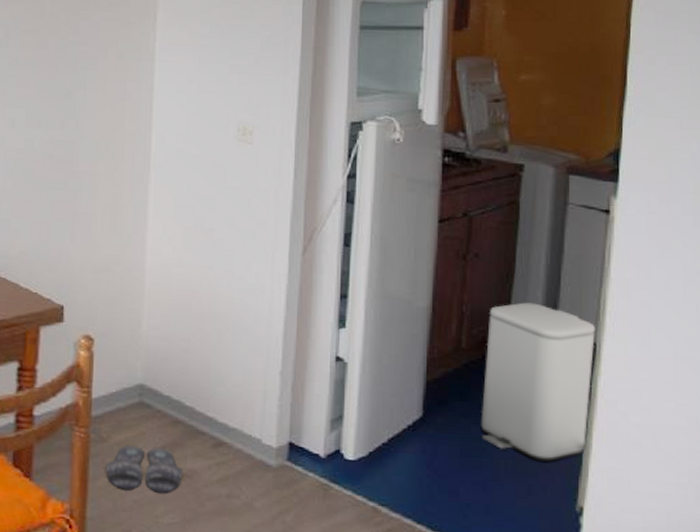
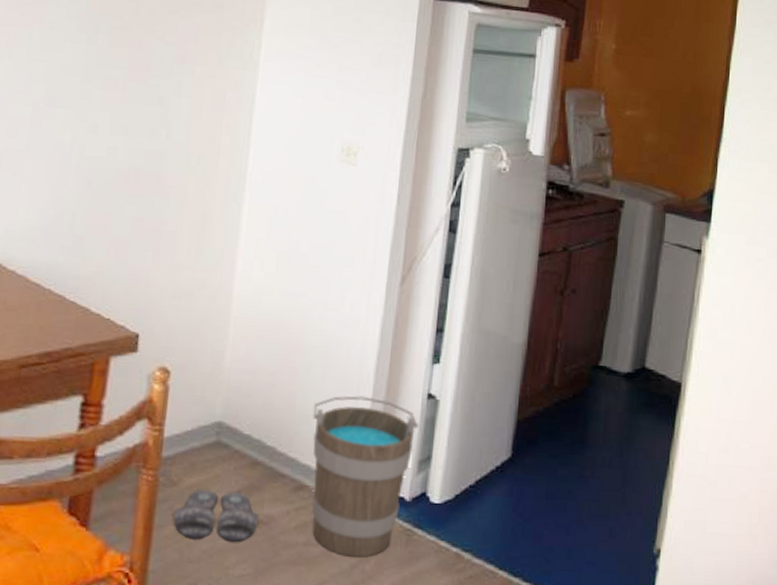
bucket: none [226,359,328,511] -> present [311,396,418,559]
pedal bin: present [481,302,595,463] -> none [568,340,681,505]

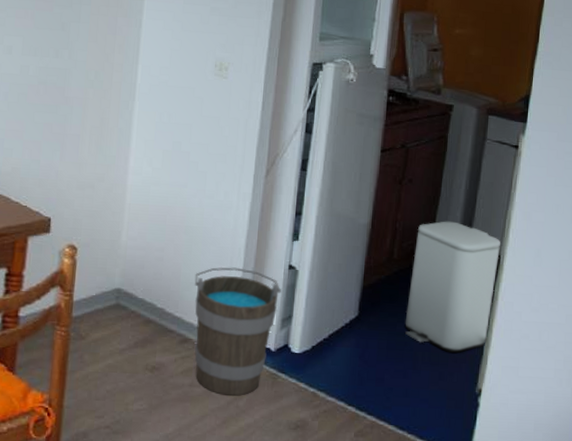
slippers: present [174,489,259,543] -> none [83,342,152,385]
pedal bin: none [568,340,681,505] -> present [405,221,500,354]

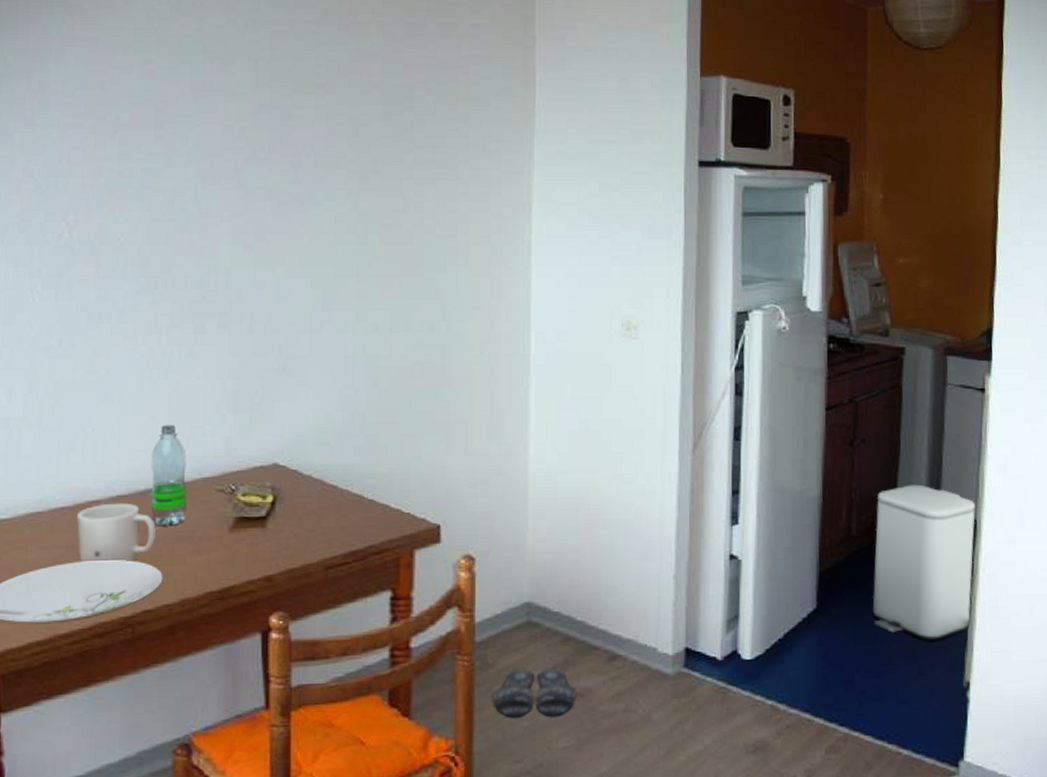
slippers: none [83,342,152,385] -> present [492,668,576,718]
bucket: present [194,267,281,397] -> none [619,563,723,720]

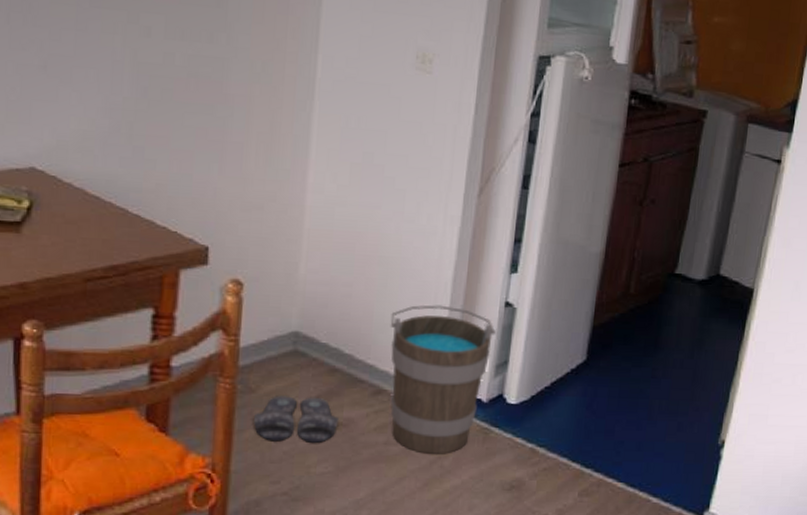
bucket: none [619,563,723,720] -> present [390,305,496,455]
pedal bin: present [872,484,975,642] -> none [640,249,755,401]

